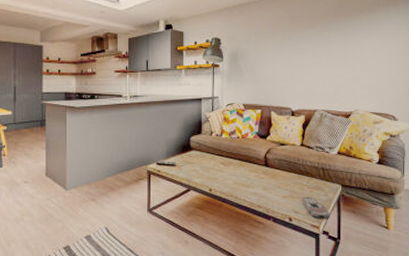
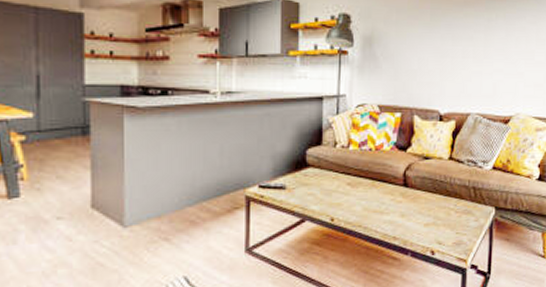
remote control: present [301,196,330,219] -> none [447,223,480,250]

